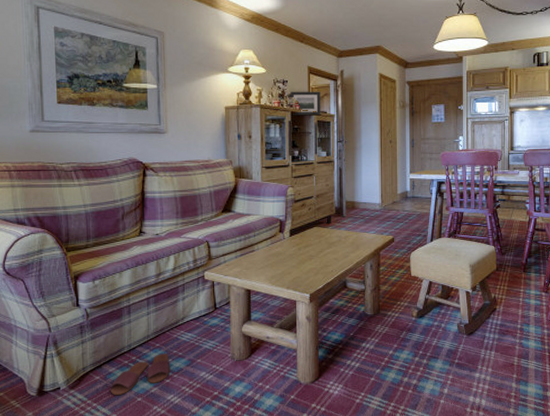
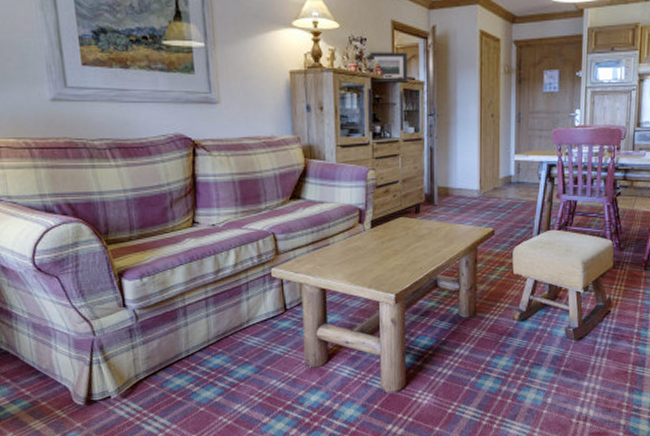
slippers: present [111,353,171,396] -> none [169,359,236,405]

